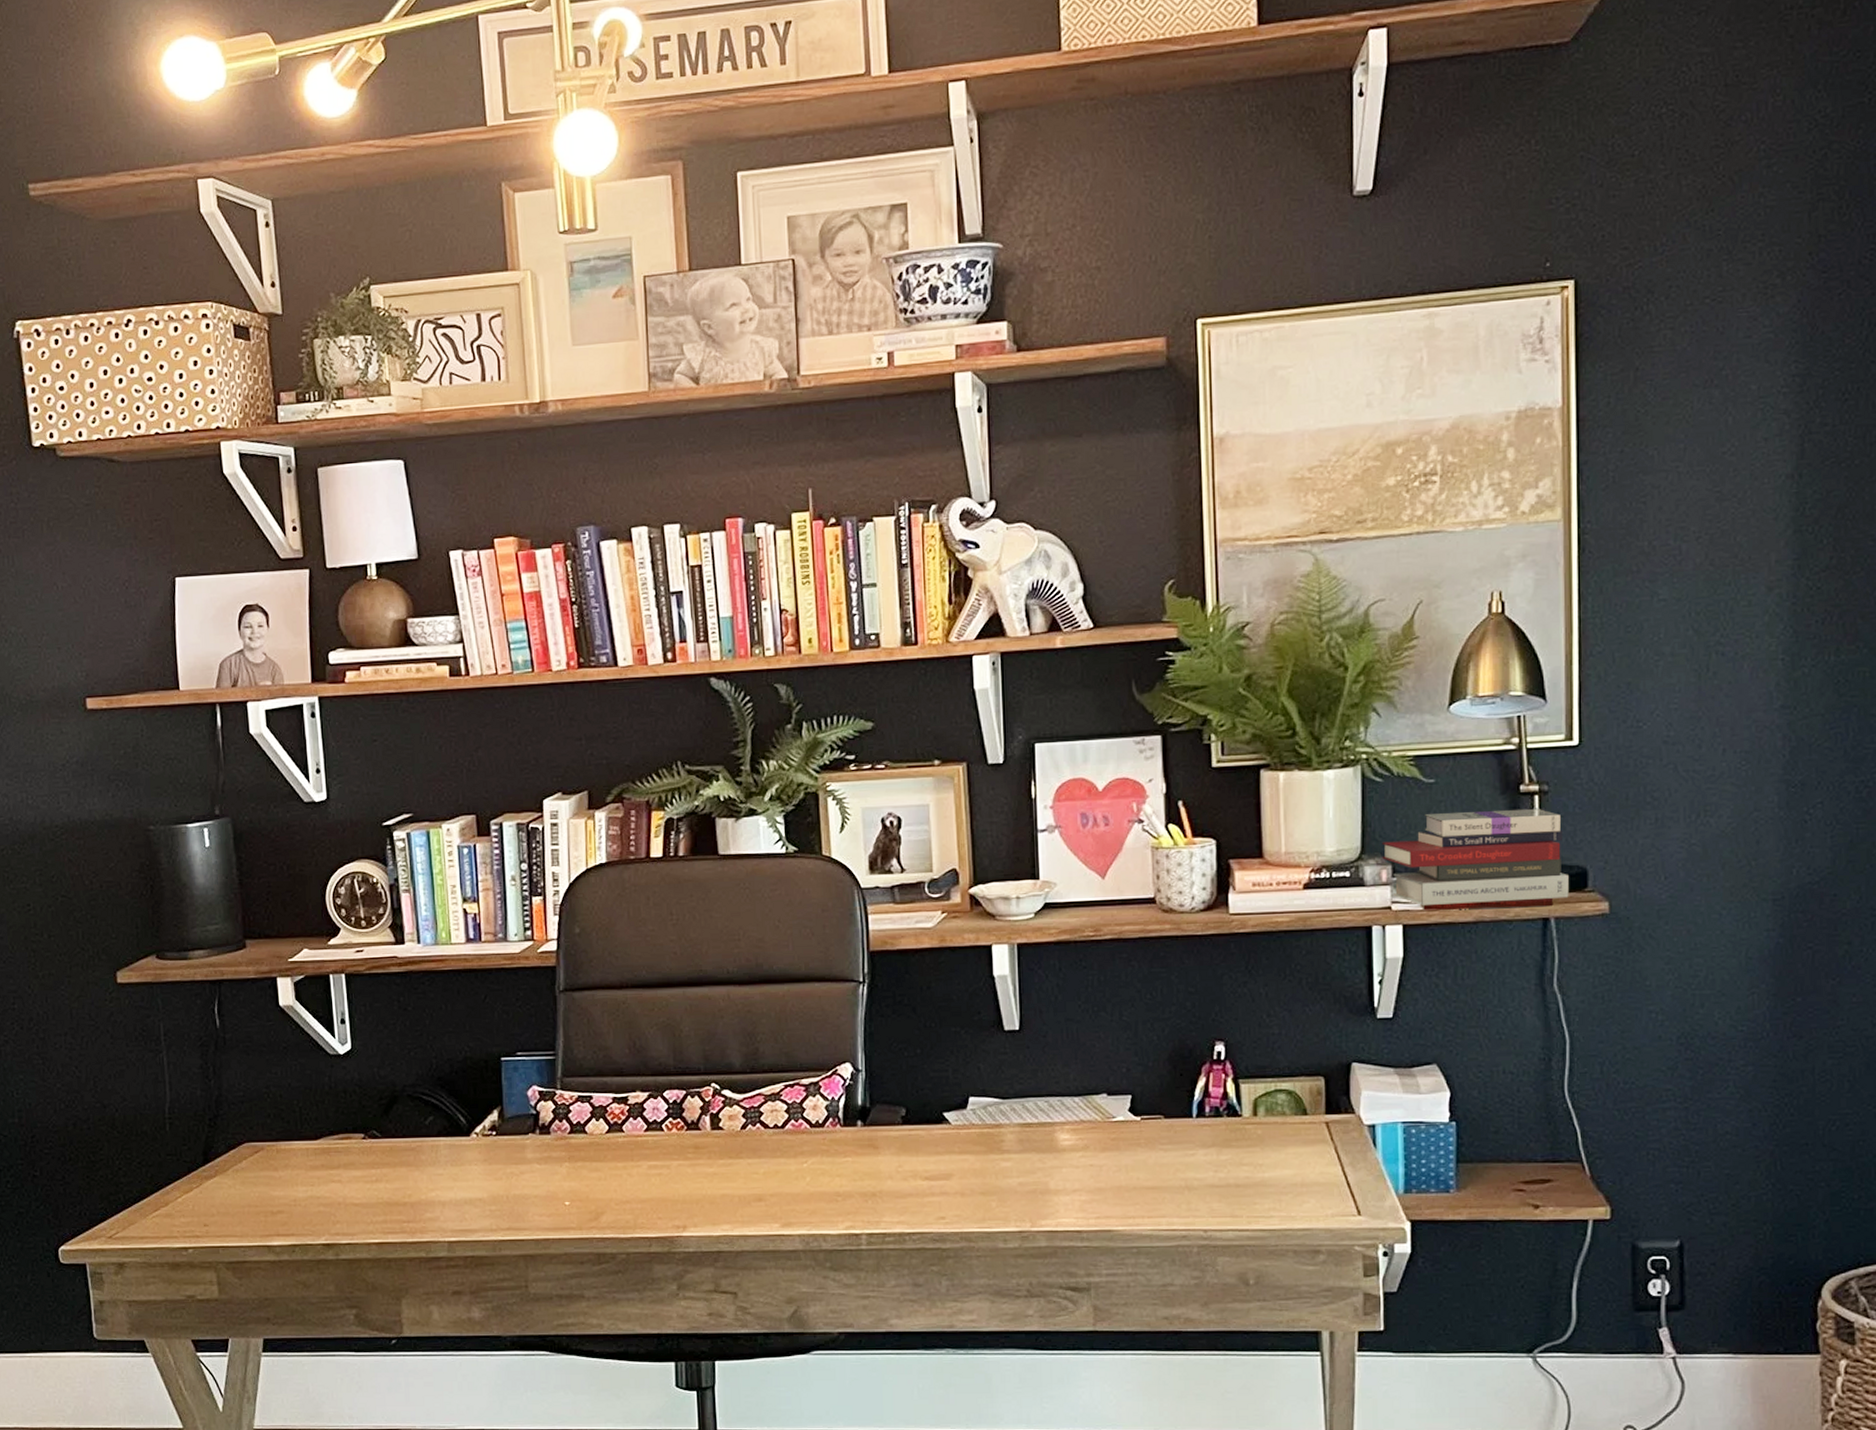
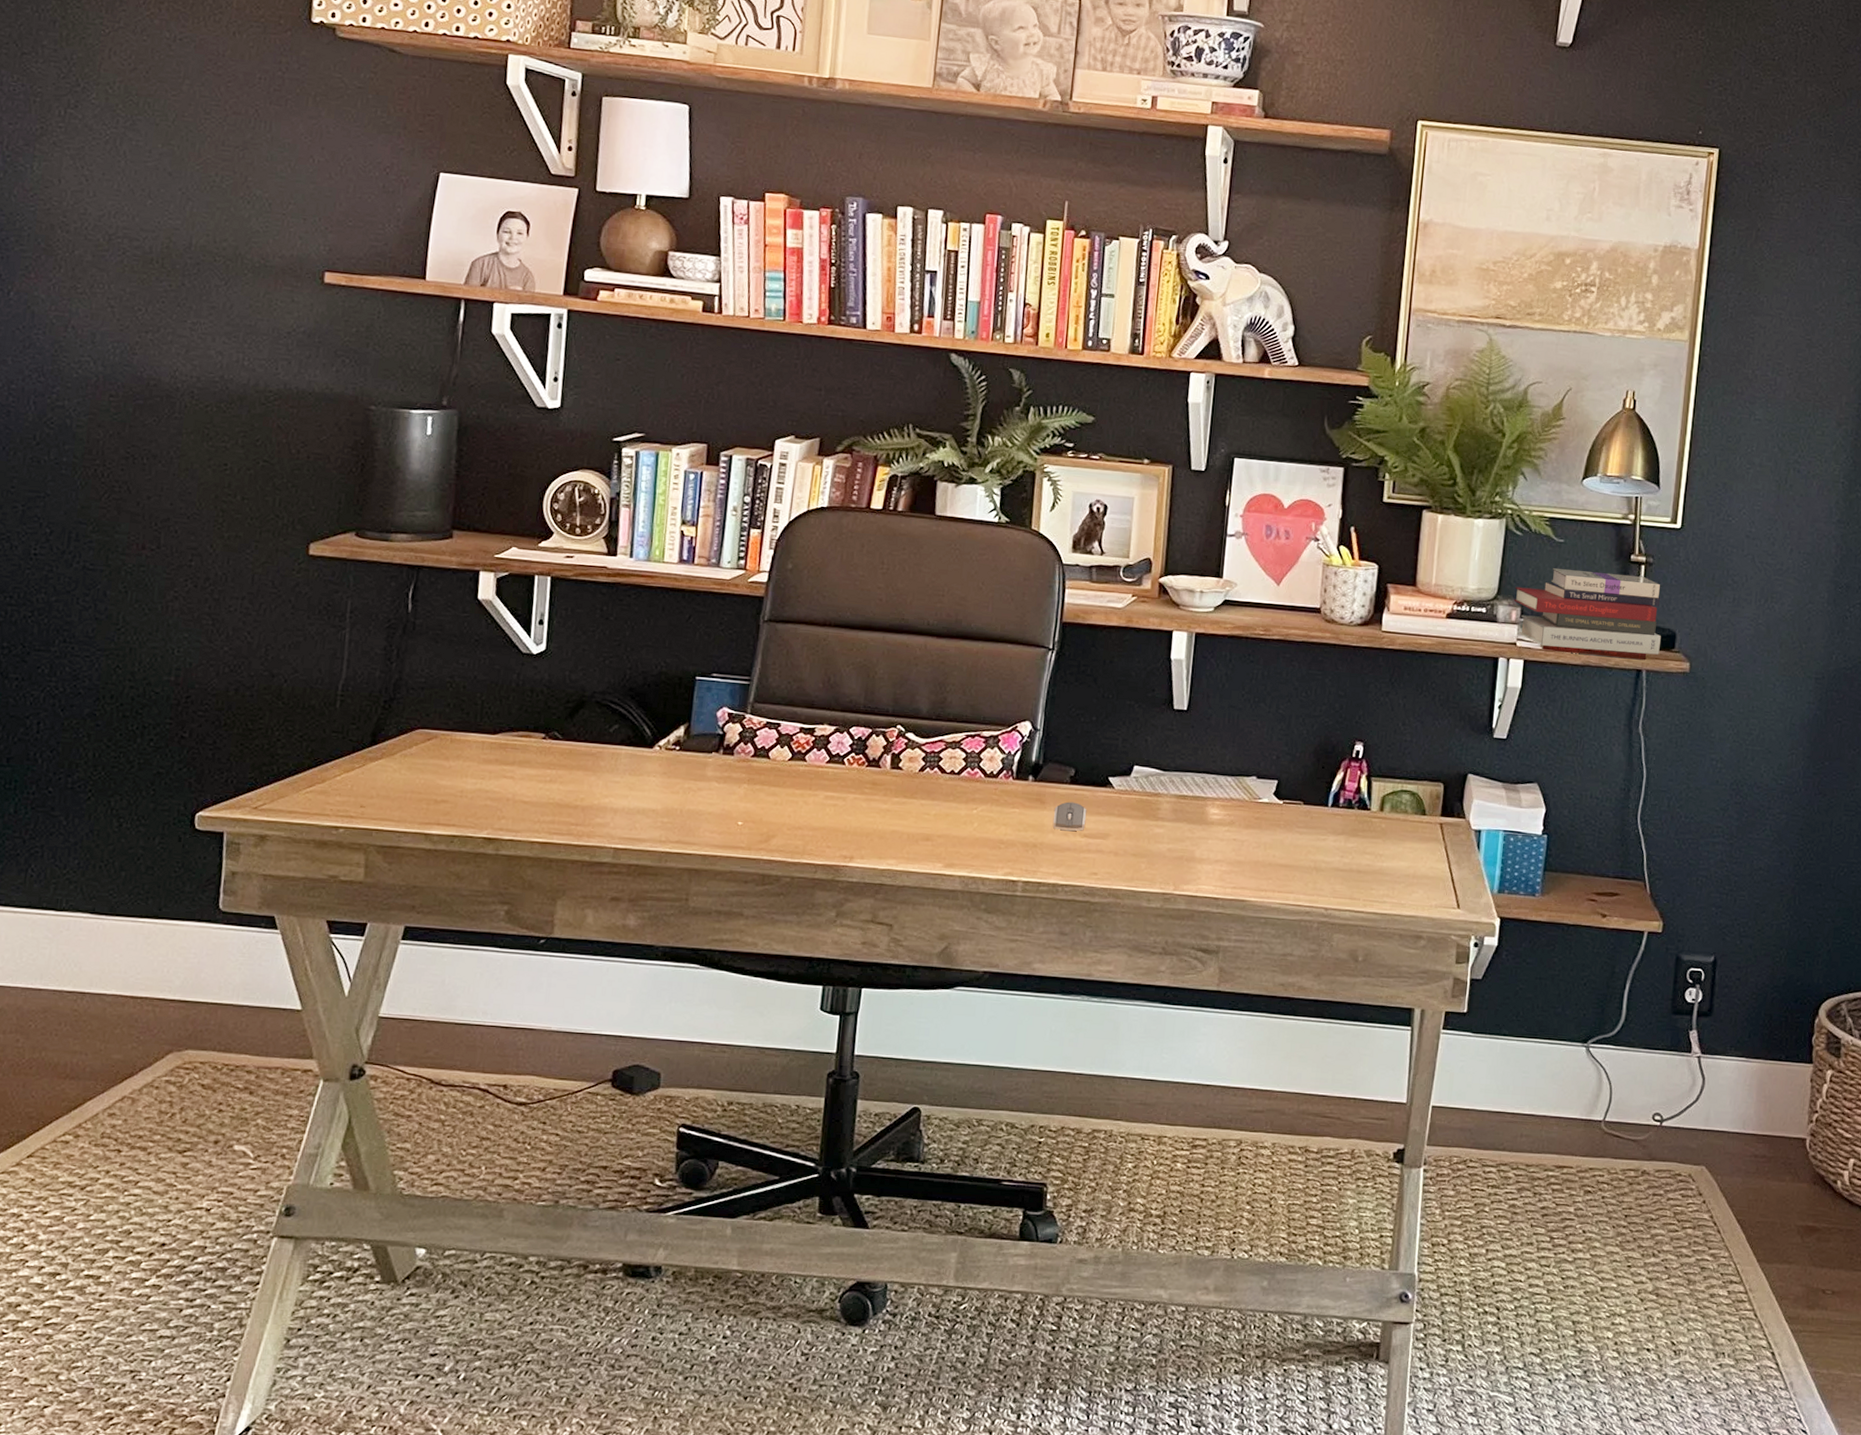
computer mouse: none [889,1144,926,1176] -> present [1052,801,1087,831]

